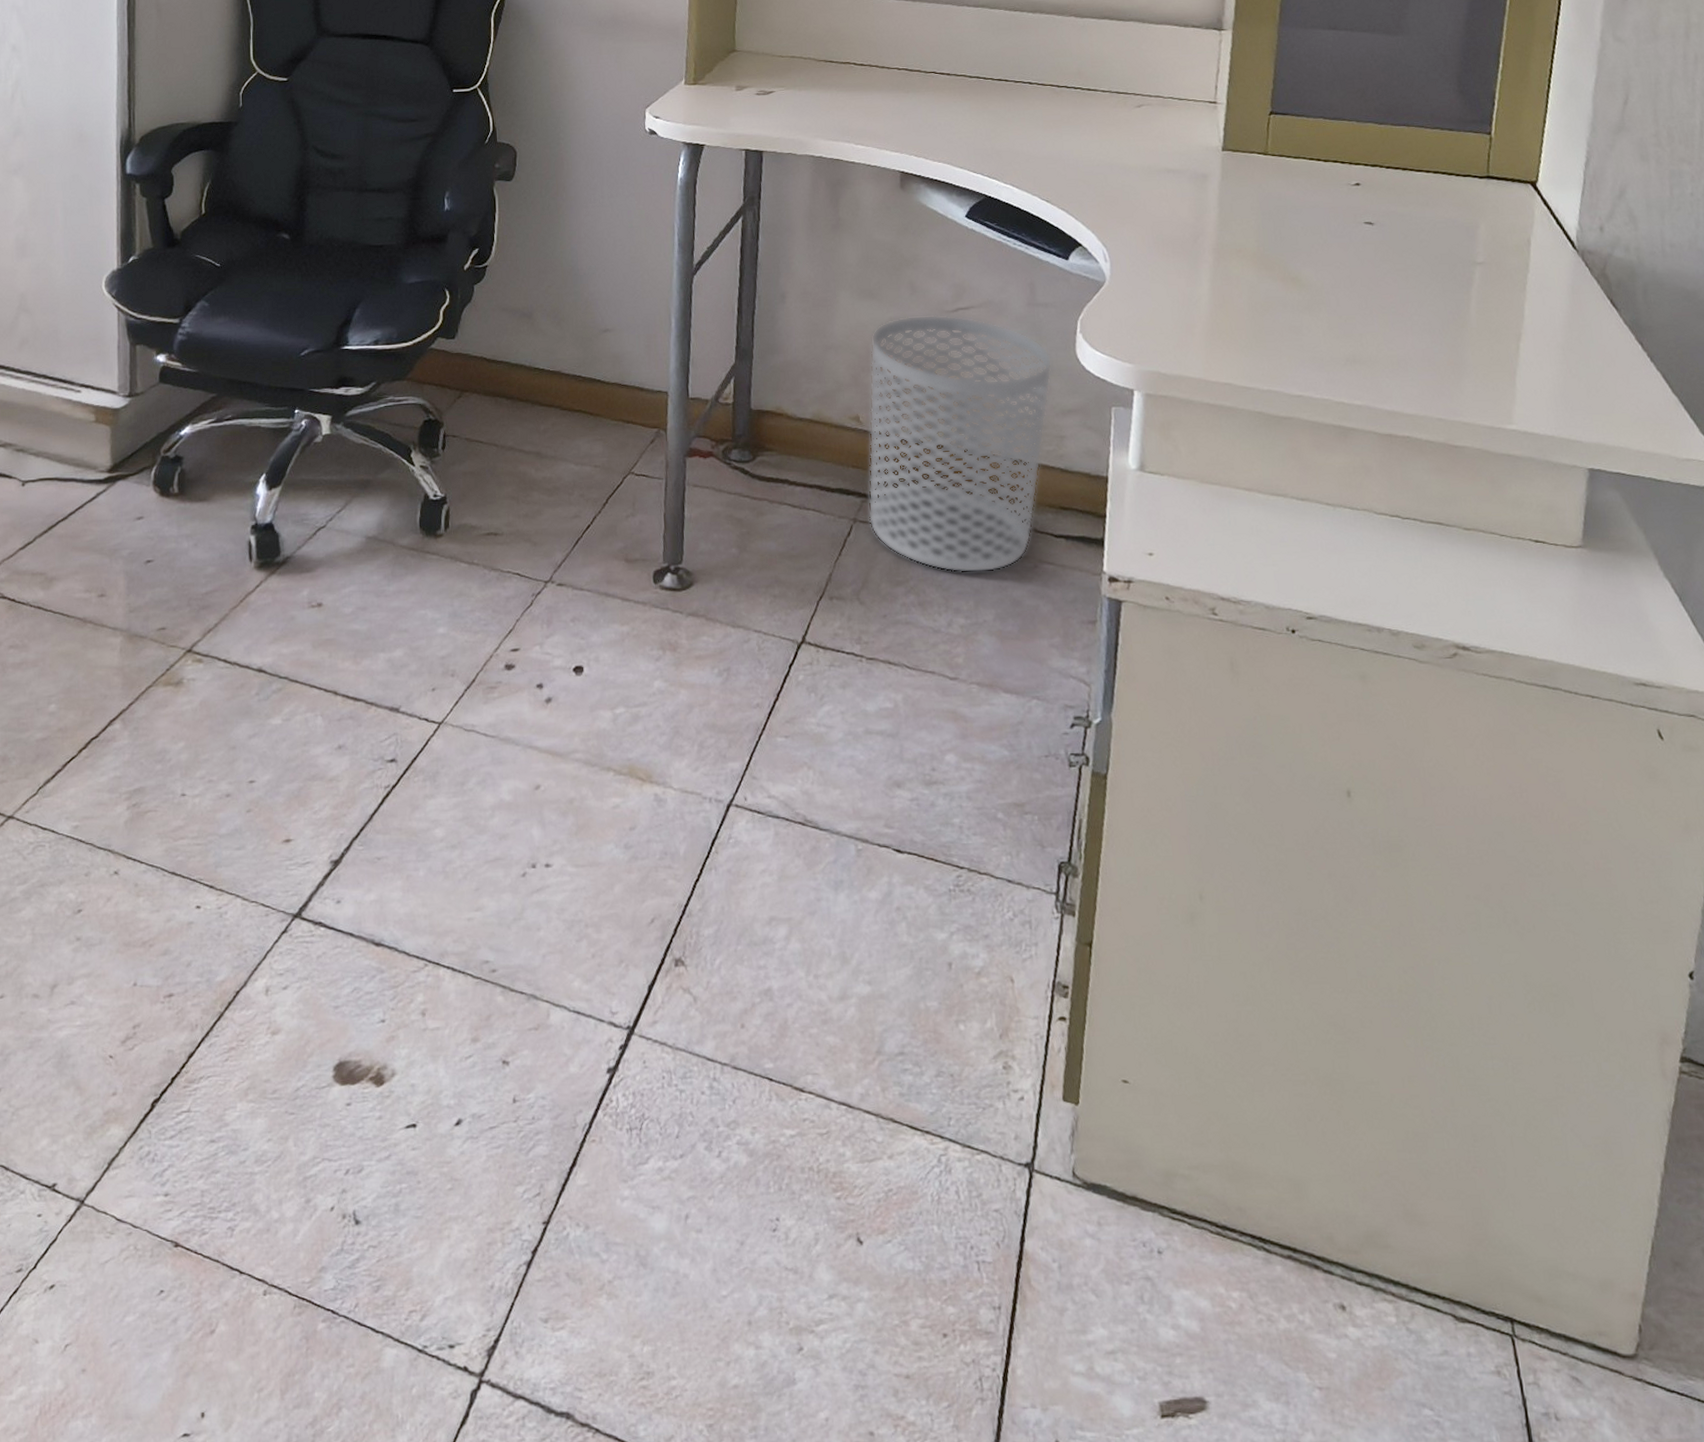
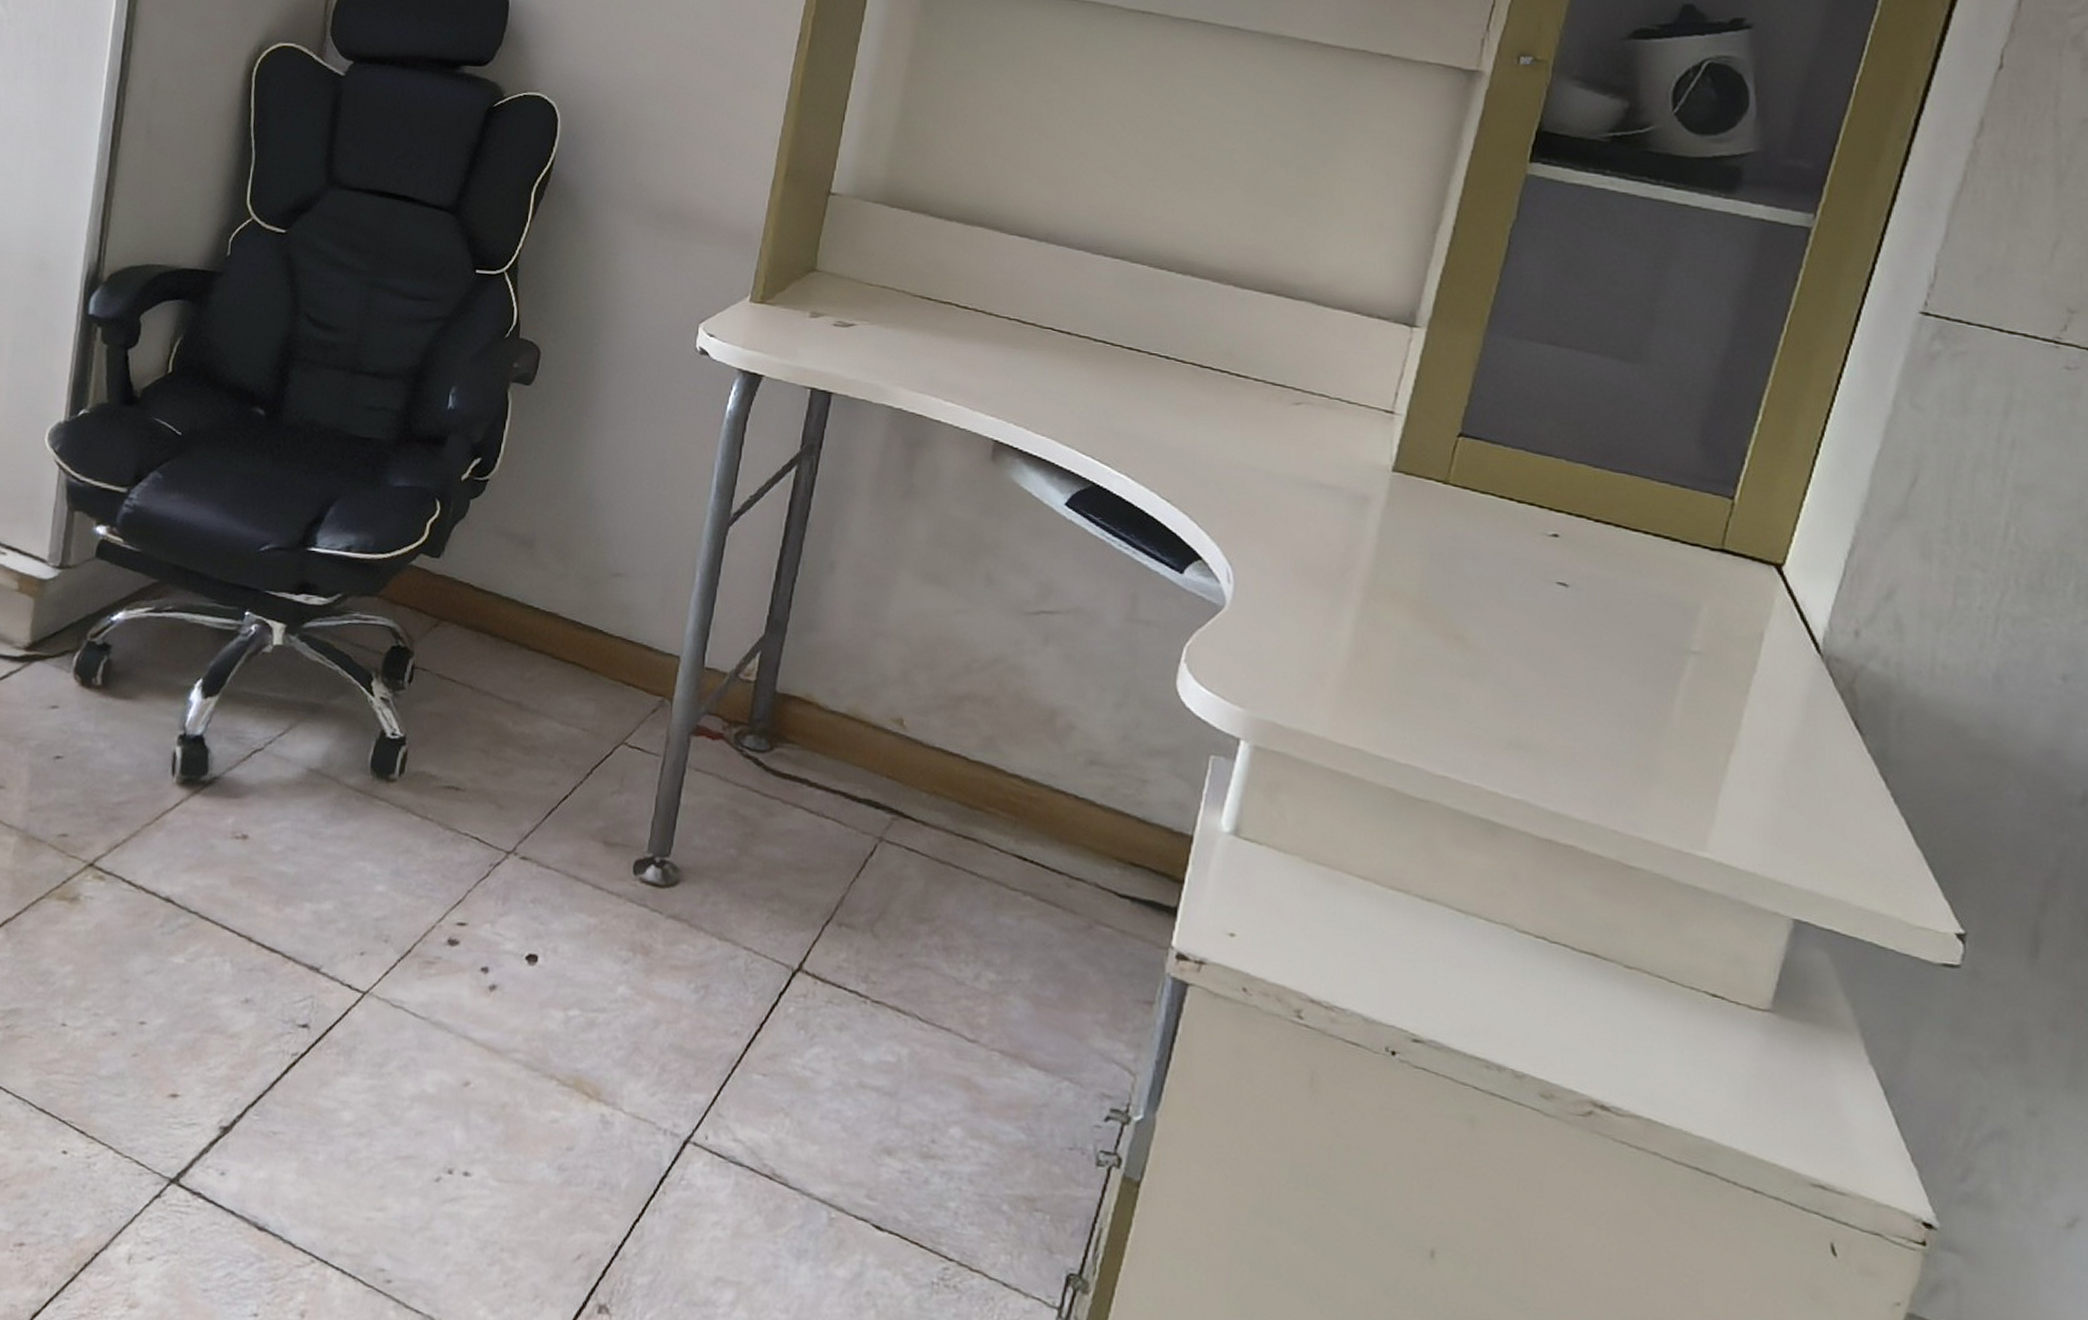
waste bin: present [868,314,1053,573] -> none [897,611,1146,925]

